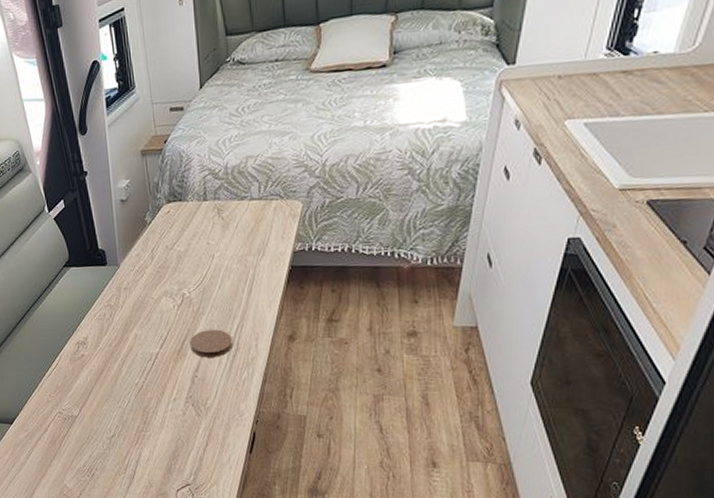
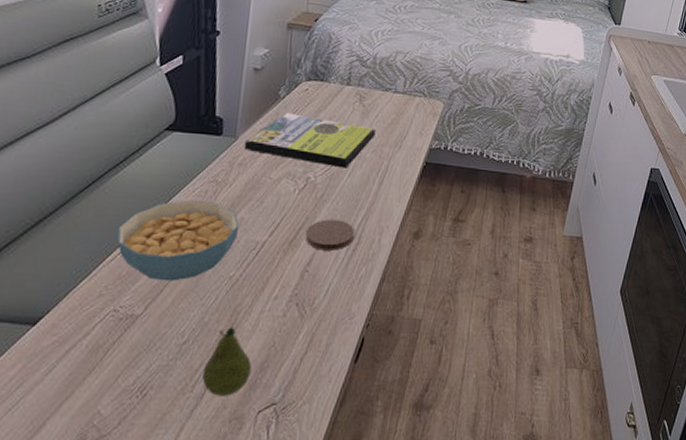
cereal bowl: none [48,323,136,390] -> present [117,200,240,281]
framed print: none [125,236,238,282] -> present [244,113,376,168]
fruit: none [130,424,166,477] -> present [202,327,252,396]

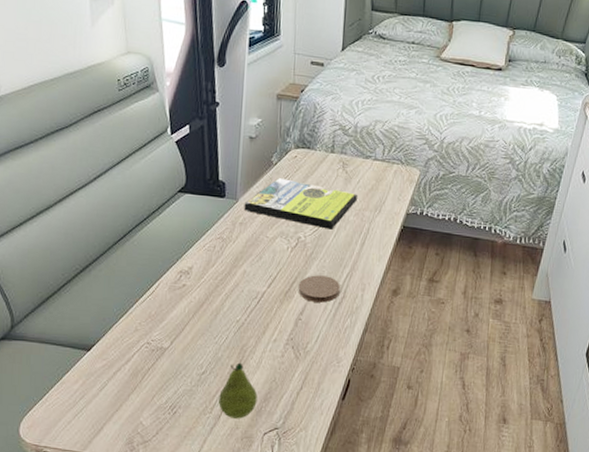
cereal bowl: present [117,200,240,281] -> none [146,253,243,322]

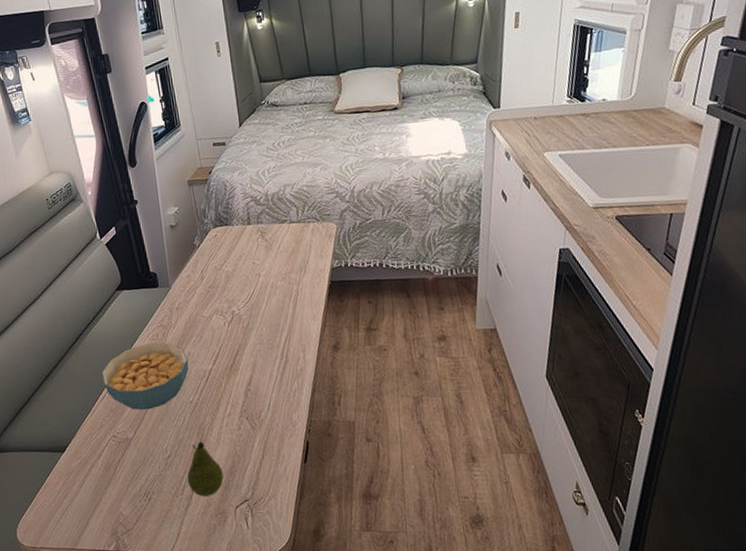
cereal bowl: none [146,253,243,322] -> present [101,343,189,410]
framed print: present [244,178,357,230] -> none [177,258,281,299]
coaster: present [298,275,340,303] -> none [241,343,282,372]

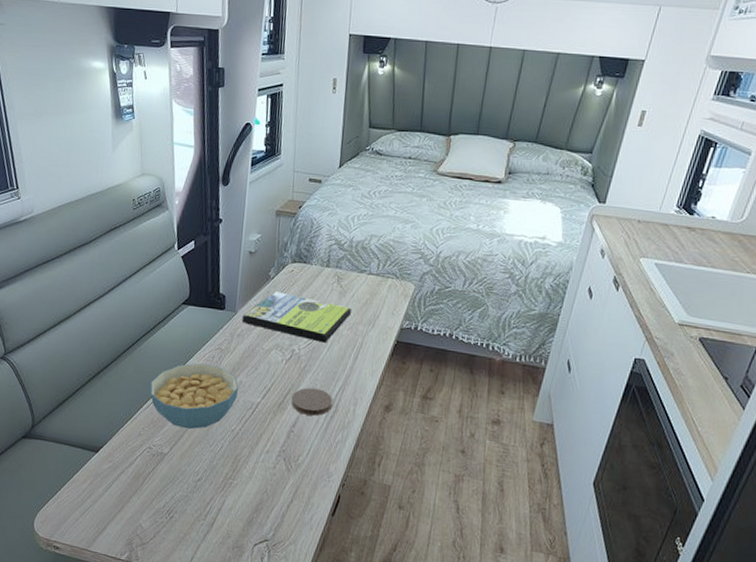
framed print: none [177,258,281,299] -> present [242,291,352,343]
fruit: present [187,441,224,497] -> none [212,471,249,528]
coaster: none [241,343,282,372] -> present [291,388,332,416]

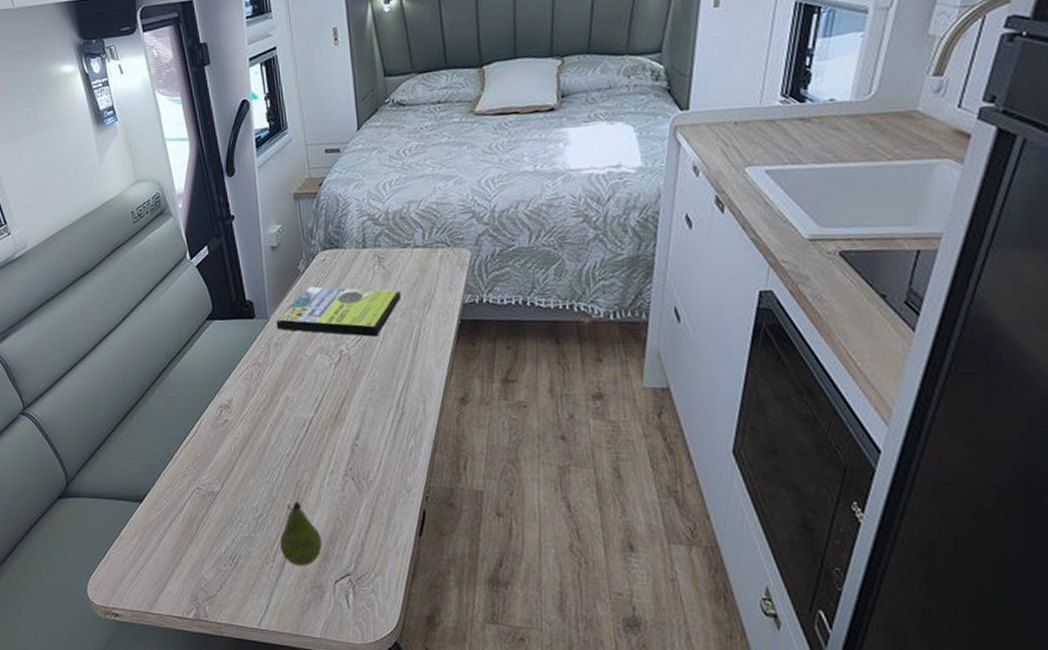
cereal bowl: present [150,363,239,430] -> none [186,383,287,461]
fruit: none [212,471,249,528] -> present [280,501,322,566]
coaster: present [291,388,332,416] -> none [348,391,397,423]

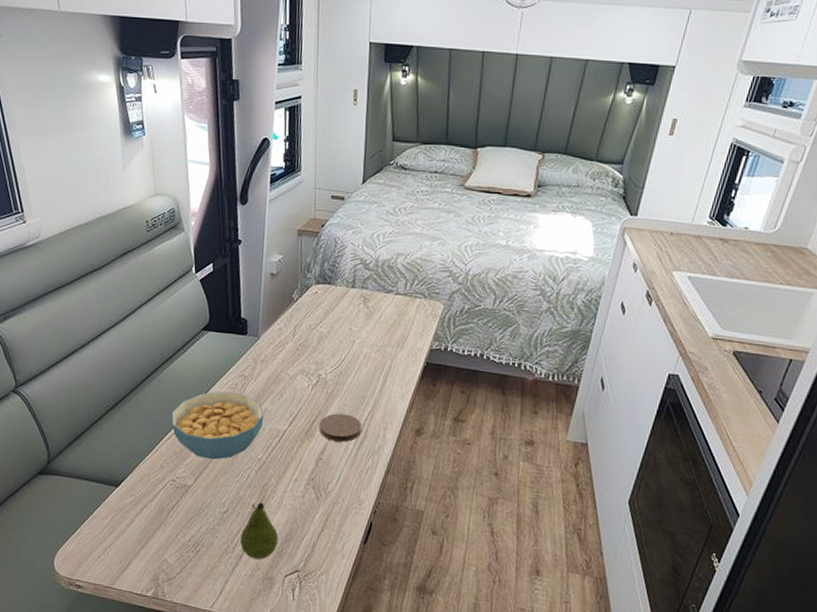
cereal bowl: none [186,383,287,461] -> present [171,391,264,460]
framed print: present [276,286,401,337] -> none [265,314,379,367]
coaster: none [348,391,397,423] -> present [319,413,362,442]

